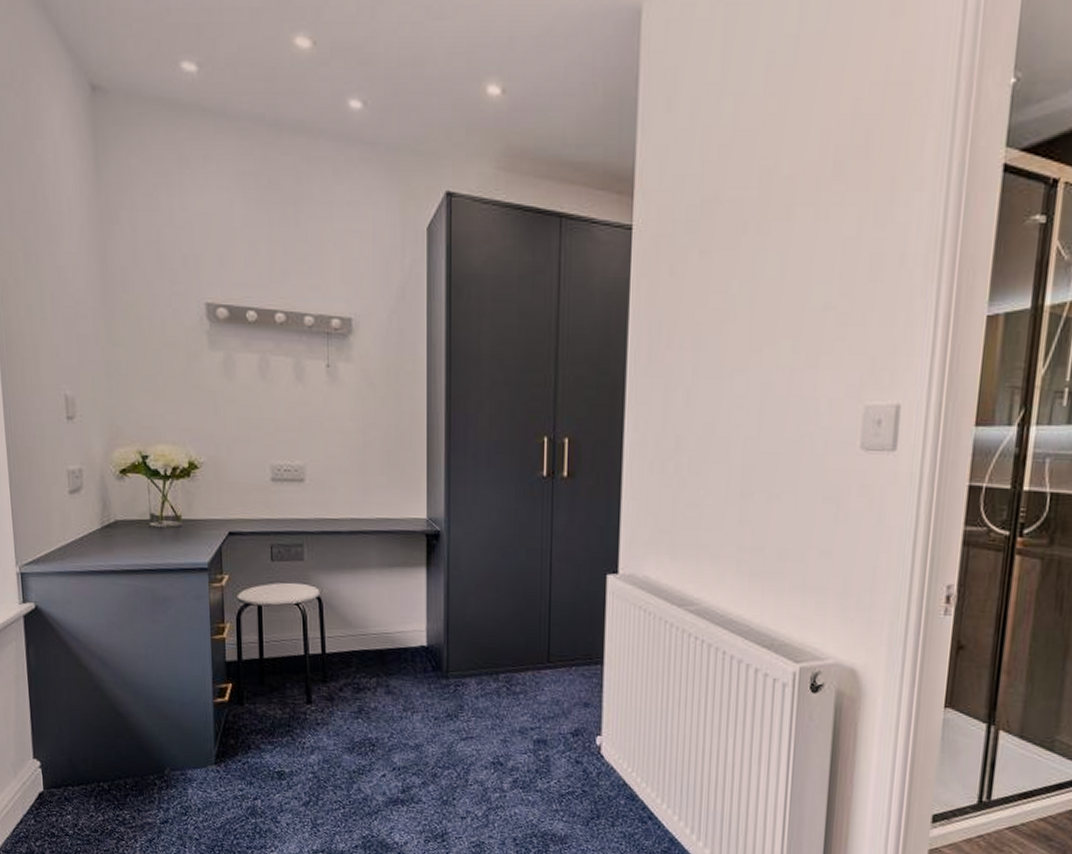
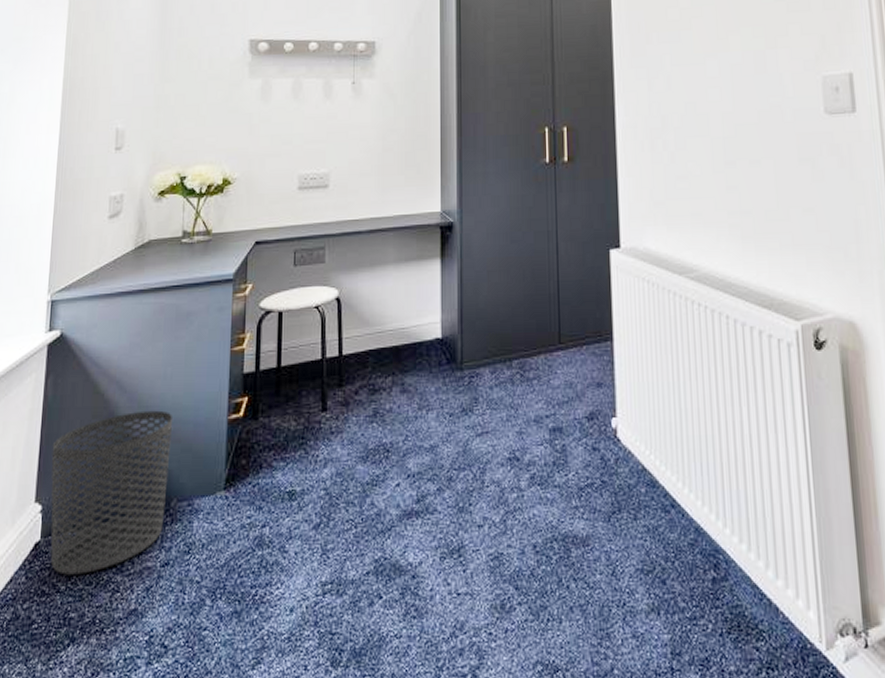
waste bin: none [42,686,160,823] -> present [50,410,173,575]

